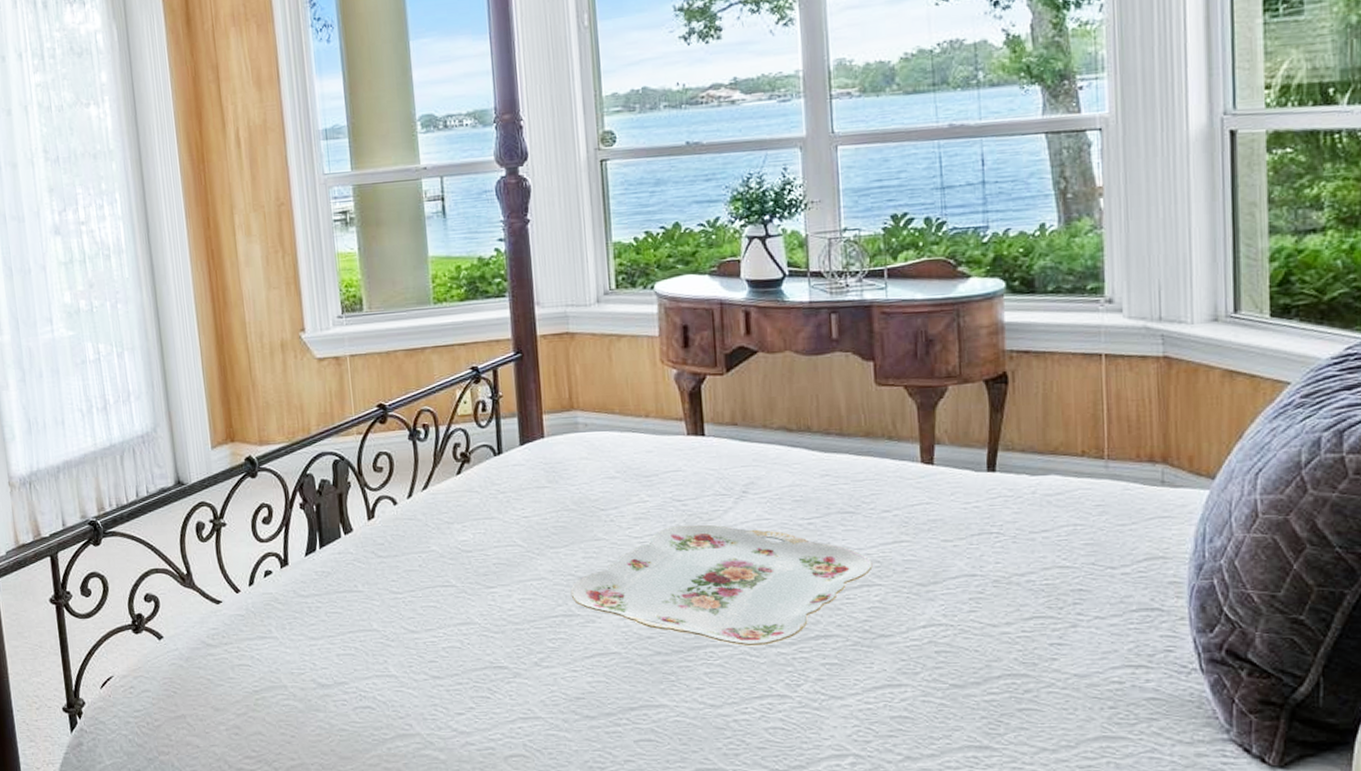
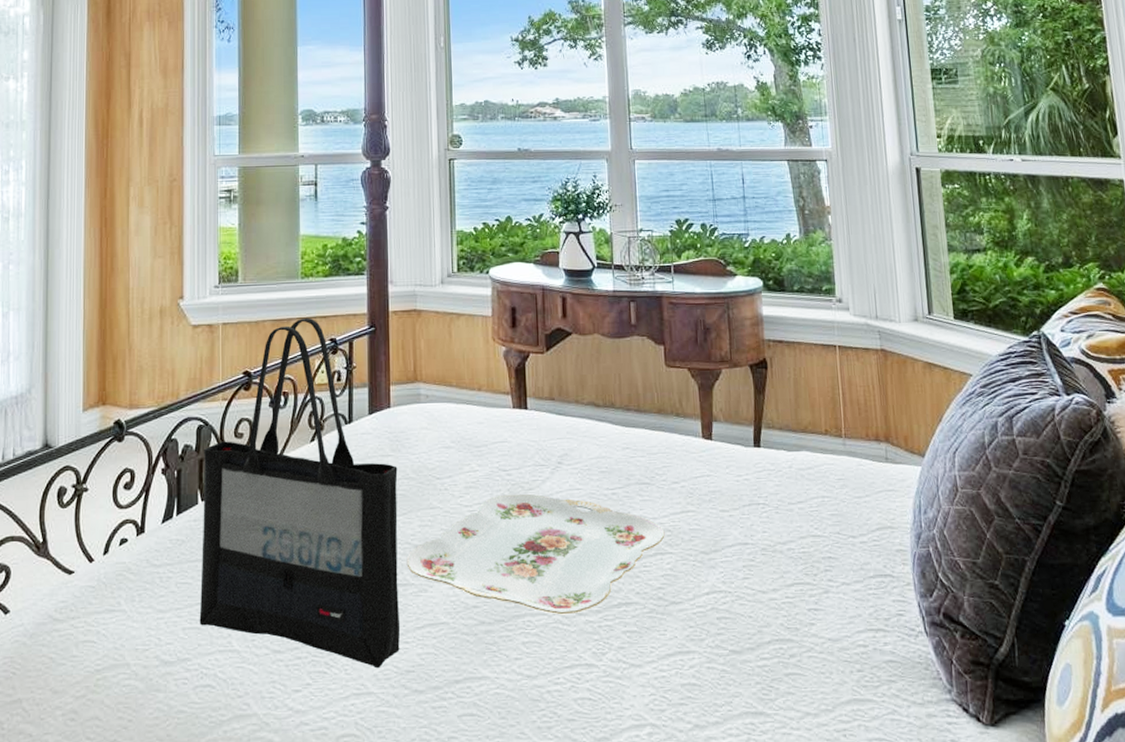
tote bag: none [342,345,568,695] -> present [199,317,401,669]

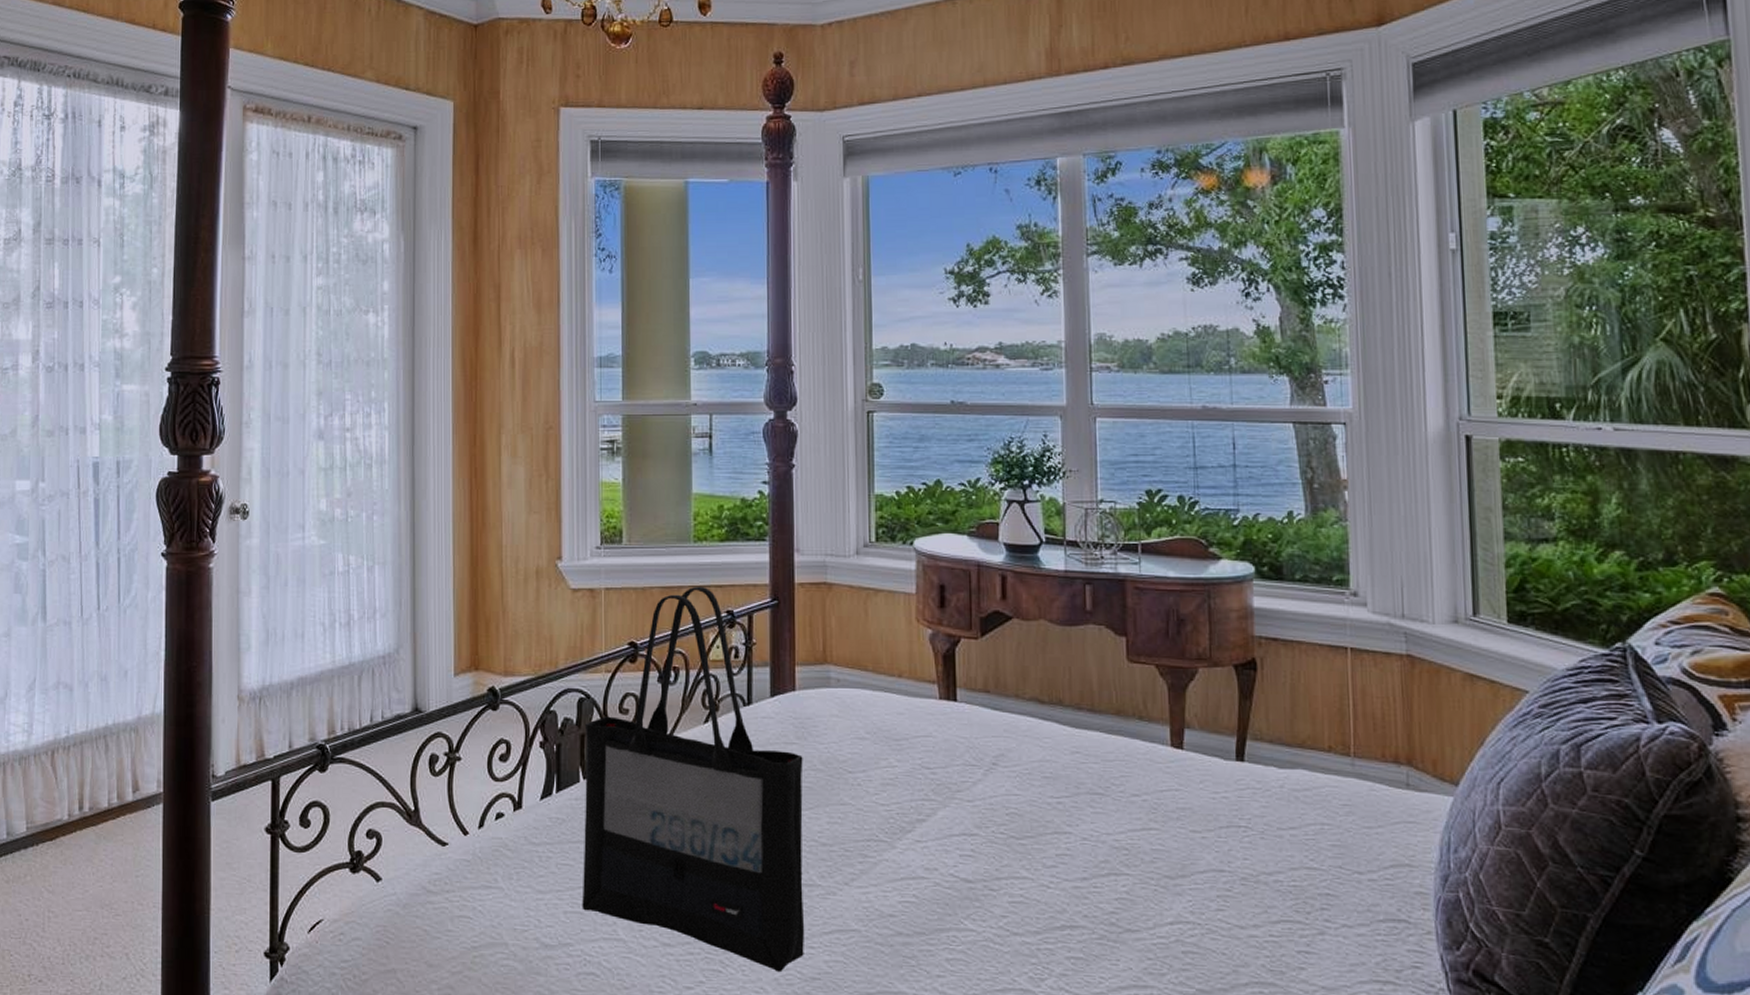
serving tray: present [406,493,665,615] -> none [812,794,1121,933]

